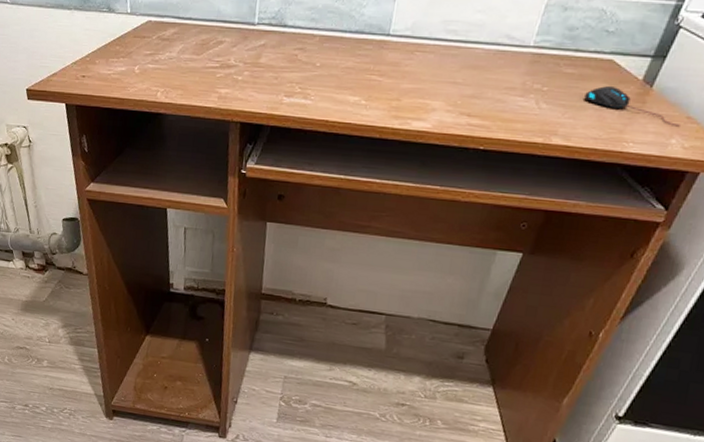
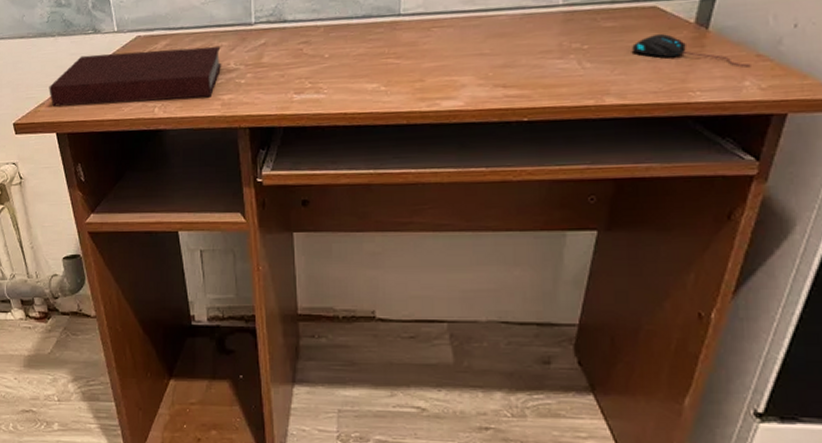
notebook: none [62,32,224,89] -> present [49,46,222,107]

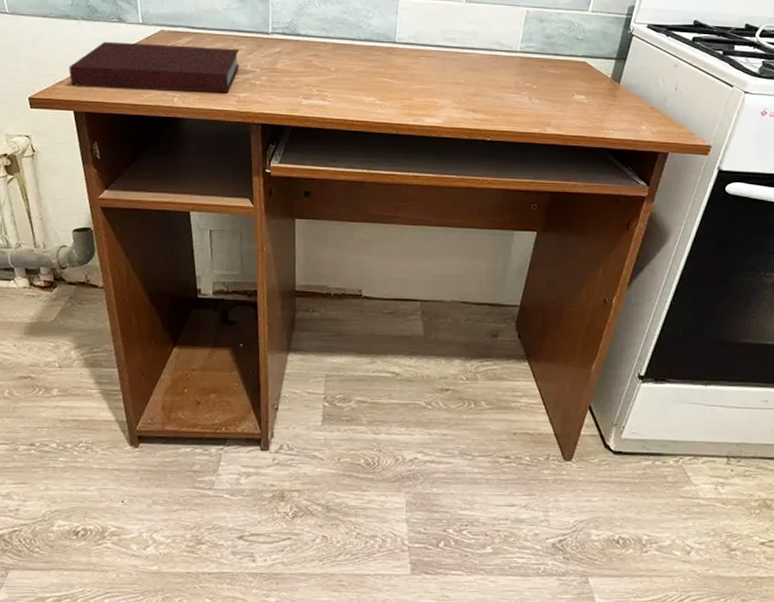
mouse: present [632,34,751,67] -> none [568,84,646,115]

